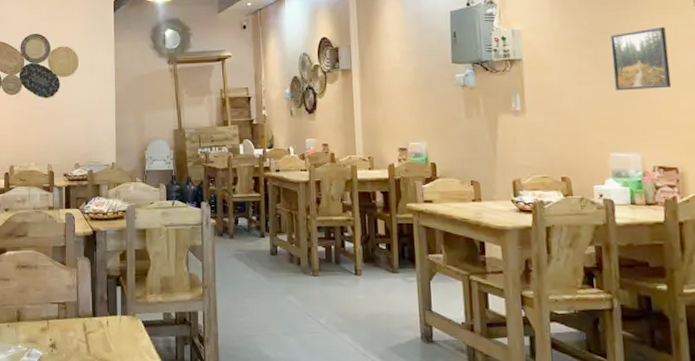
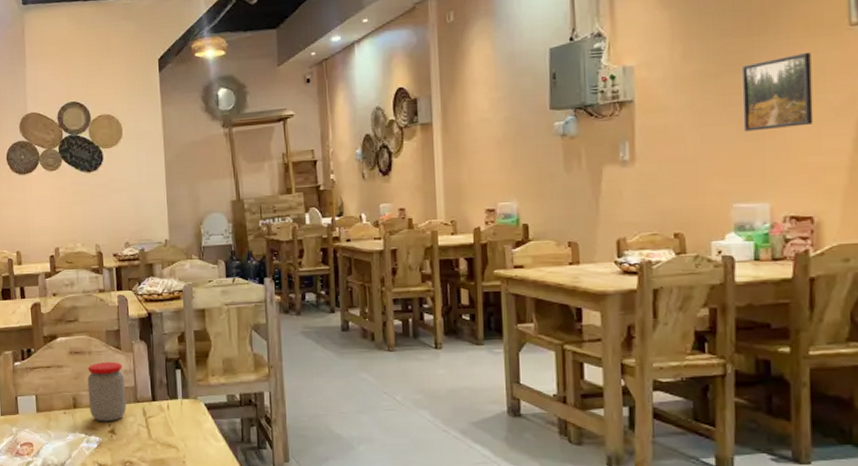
jar: none [32,276,68,336] -> present [87,361,127,422]

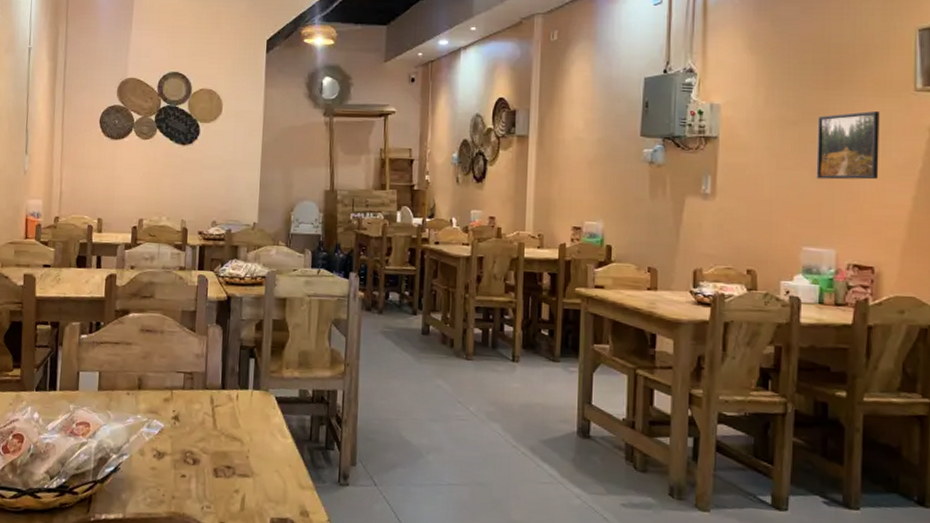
jar: present [87,361,127,422] -> none [154,343,196,408]

